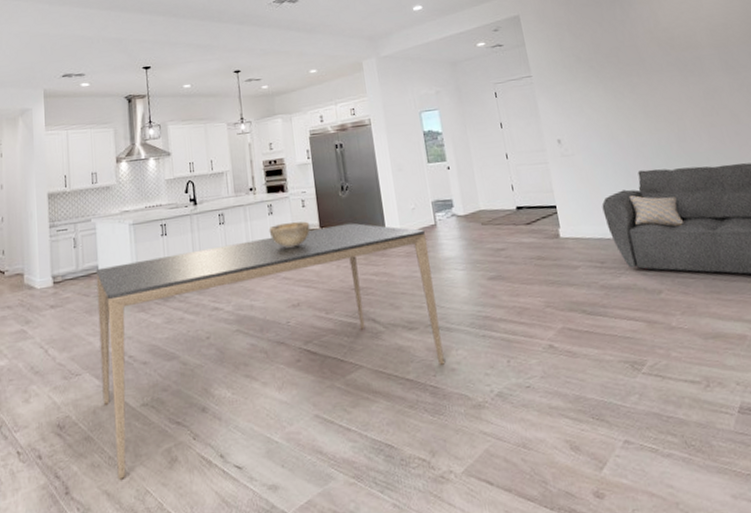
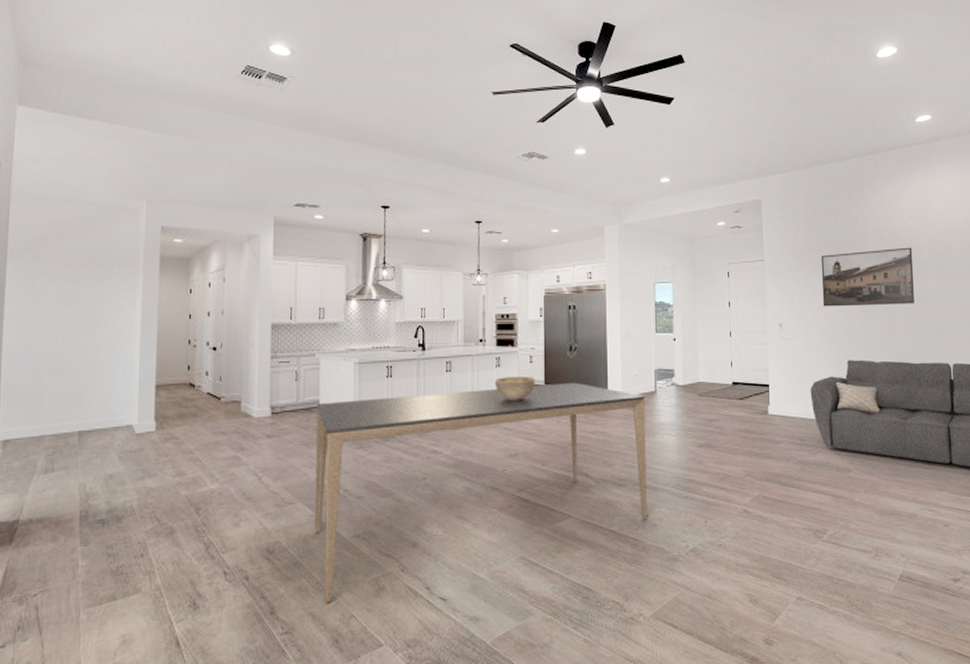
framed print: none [591,44,702,117] -> present [820,247,915,307]

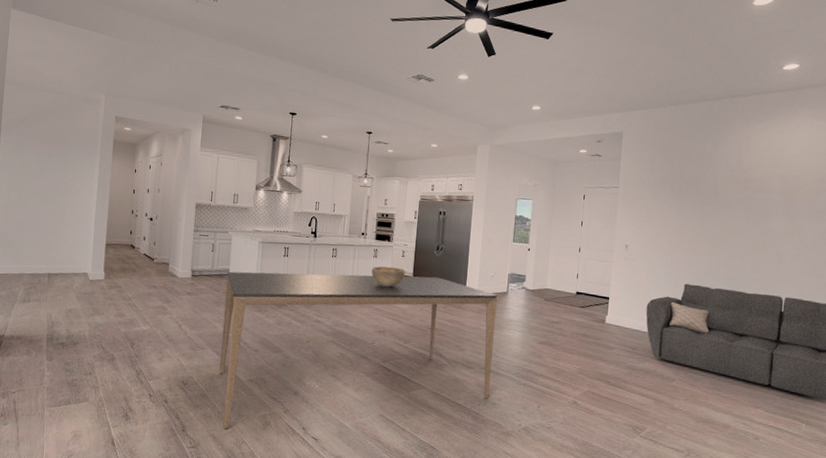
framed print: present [820,247,915,307] -> none [668,187,762,240]

